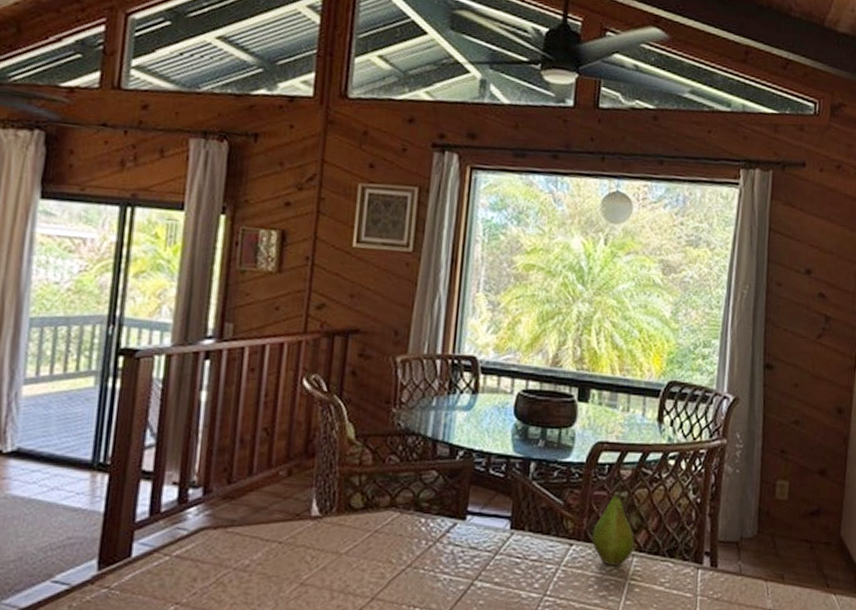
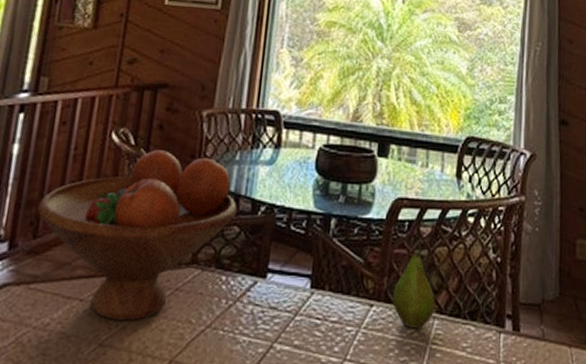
fruit bowl: none [230,396,435,562] -> present [37,150,237,321]

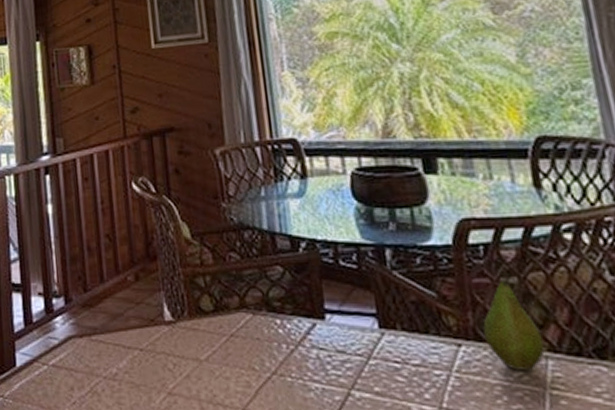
fruit bowl: present [37,150,237,321] -> none [81,194,276,369]

